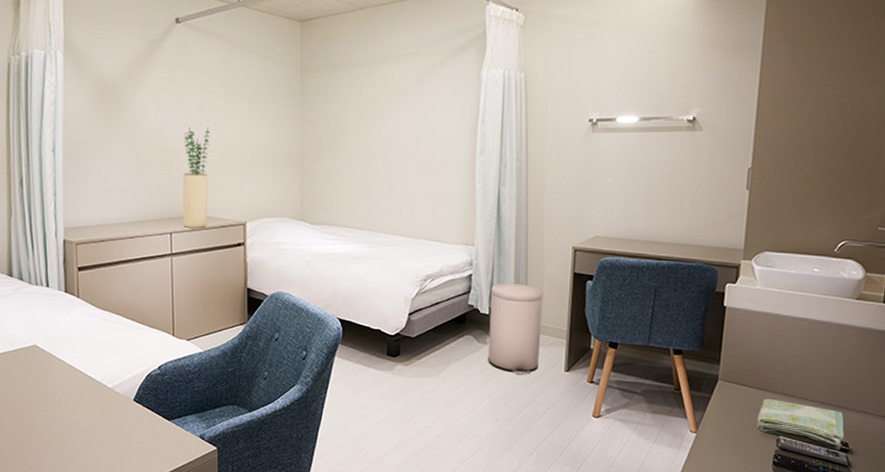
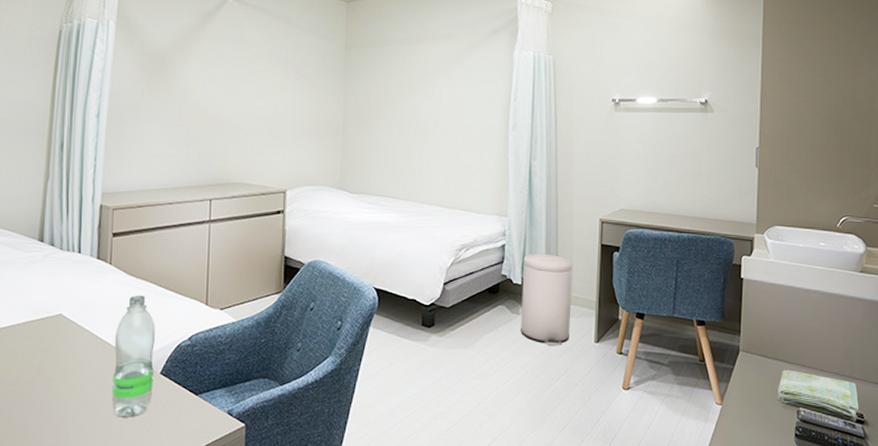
bottle: none [88,327,128,441] -> present [112,296,155,418]
vase: present [182,126,211,229] -> none [222,96,256,196]

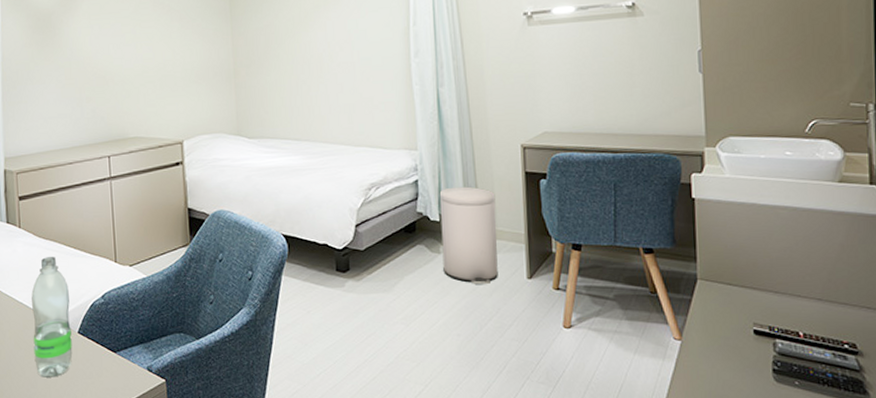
towel: present [778,369,858,422] -> none [747,297,849,353]

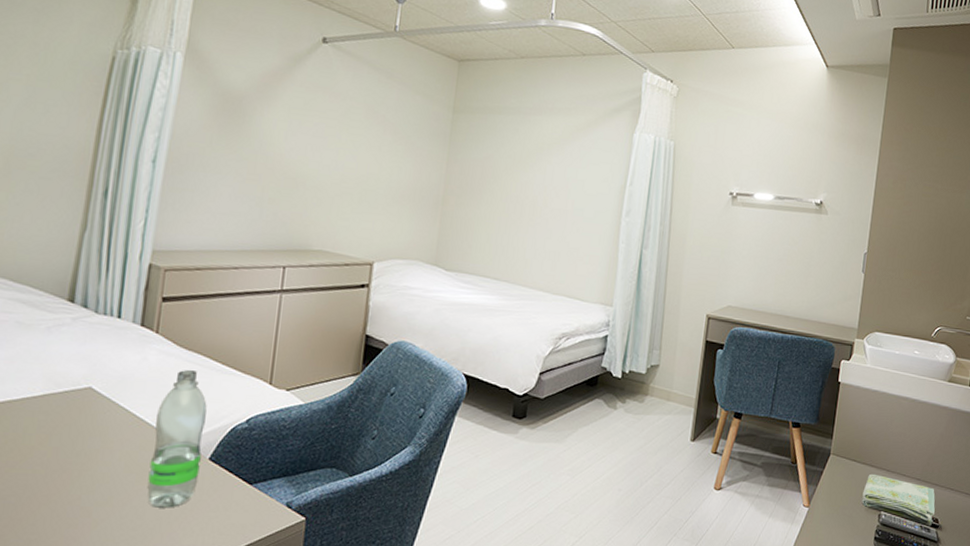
pedal bin: present [439,186,498,284] -> none [616,346,676,443]
towel: none [747,297,849,353] -> present [861,473,935,526]

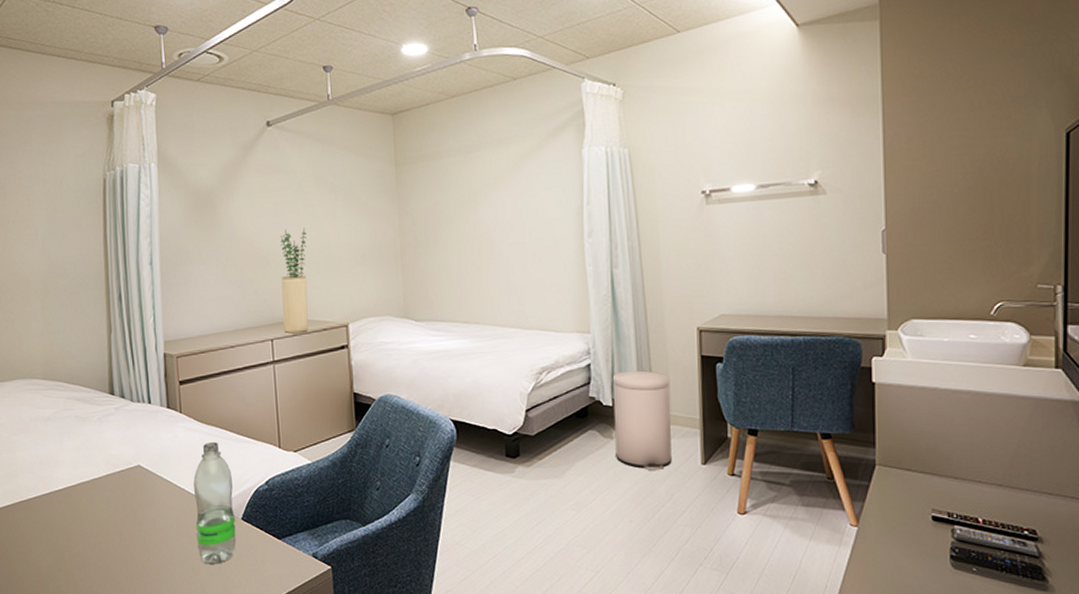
vase: none [299,153,346,265] -> present [280,228,309,334]
pedal bin: none [616,346,676,443] -> present [612,370,672,470]
towel: present [861,473,935,526] -> none [926,483,1029,539]

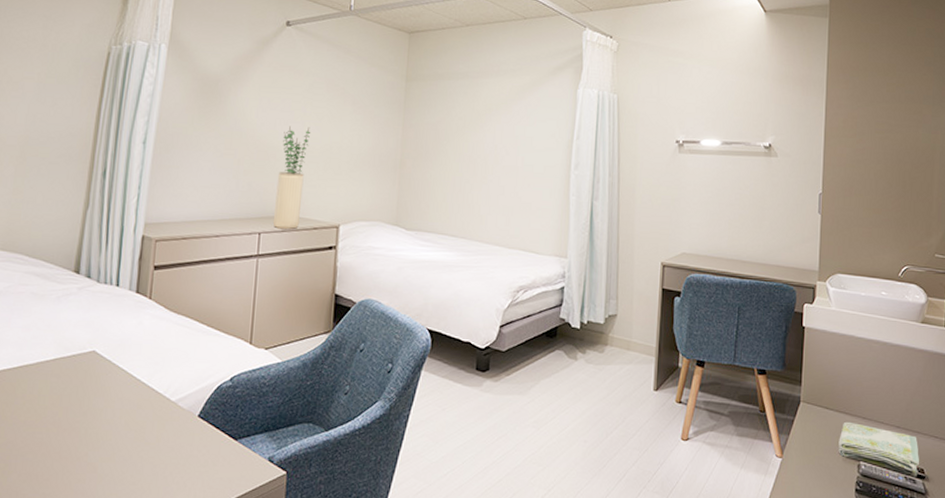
bottle: present [193,442,237,564] -> none [144,332,195,463]
pedal bin: present [612,370,672,470] -> none [578,296,633,393]
towel: none [926,483,1029,539] -> present [838,421,919,477]

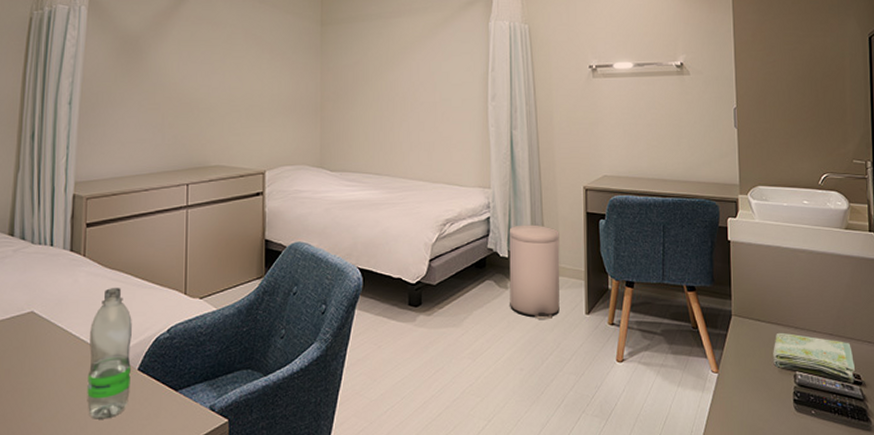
bottle: none [144,332,195,463] -> present [87,288,132,419]
vase: present [272,126,311,230] -> none [200,77,232,179]
pedal bin: none [578,296,633,393] -> present [509,224,560,319]

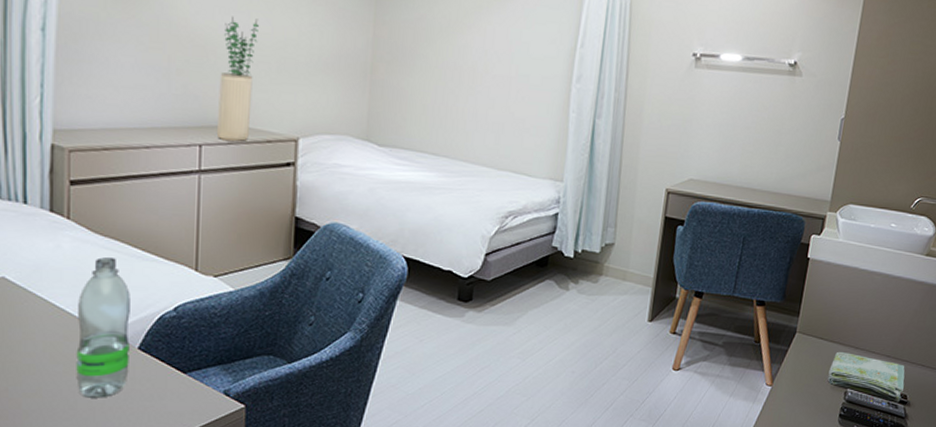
vase: none [200,77,232,179] -> present [216,16,260,142]
pedal bin: present [509,224,560,319] -> none [569,224,633,324]

